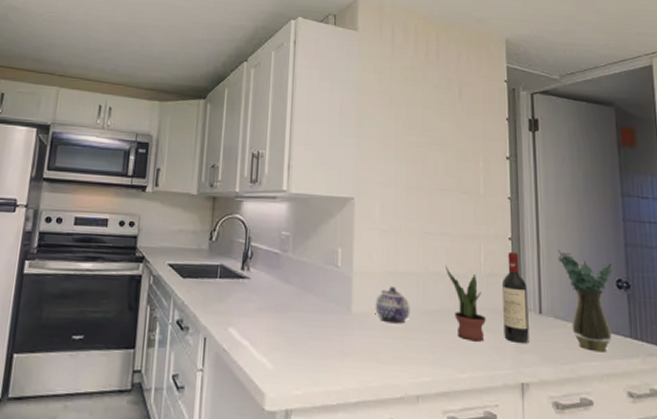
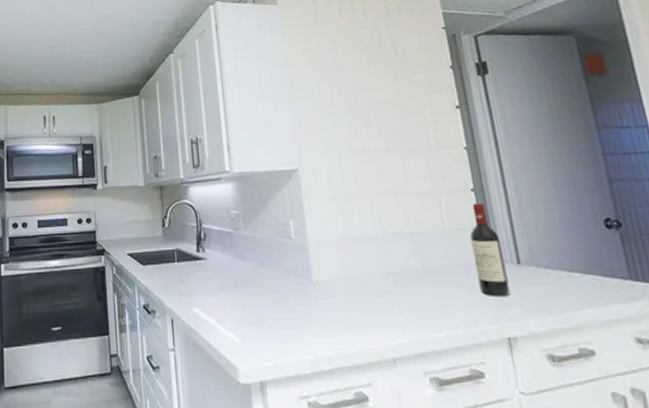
teapot: present [375,286,410,324] -> none [335,252,375,289]
potted plant: present [446,265,486,342] -> none [405,225,459,299]
vase: present [558,250,612,352] -> none [529,195,608,298]

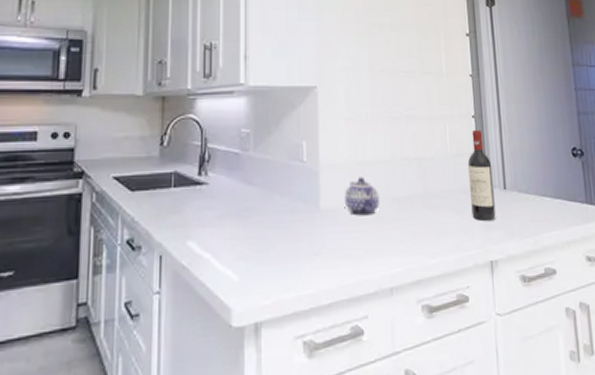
teapot: none [335,252,375,289] -> present [344,177,380,216]

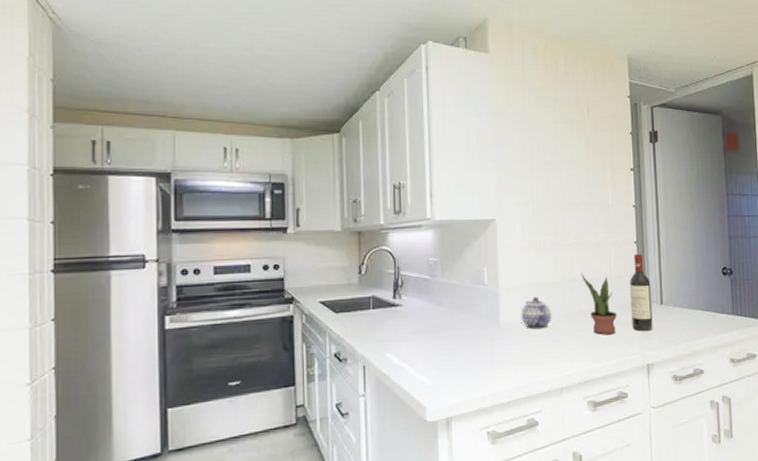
potted plant: none [413,149,454,225] -> present [581,272,617,335]

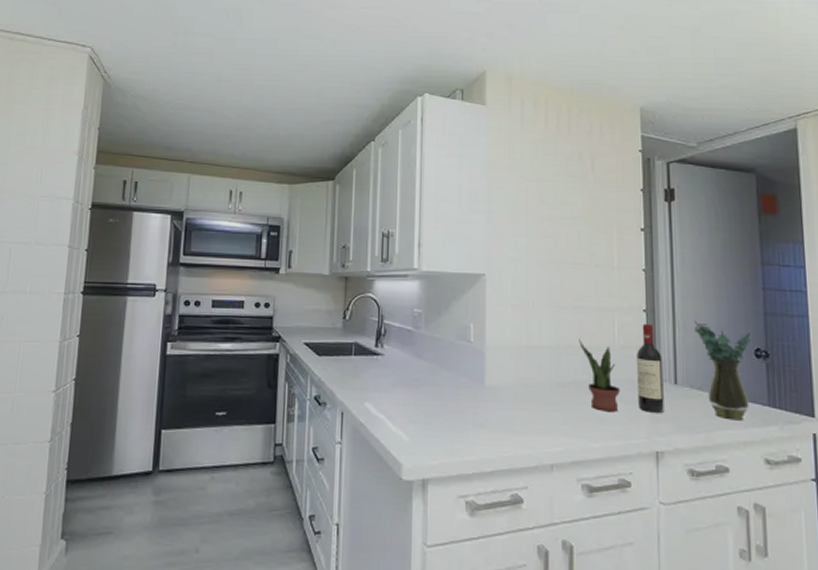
teapot: present [520,296,552,330] -> none [508,360,544,396]
vase: none [675,247,719,330] -> present [694,320,750,421]

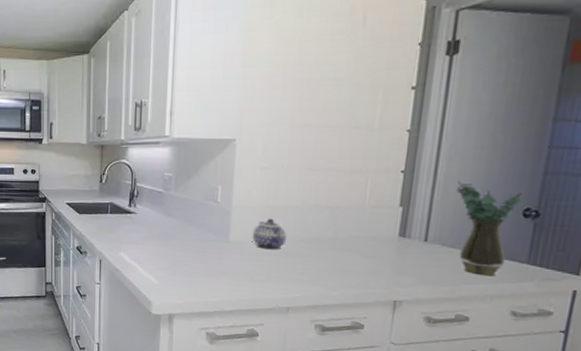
teapot: none [508,360,544,396] -> present [252,218,287,250]
potted plant: present [579,338,620,412] -> none [327,198,365,265]
wine bottle: present [635,324,664,414] -> none [382,185,416,268]

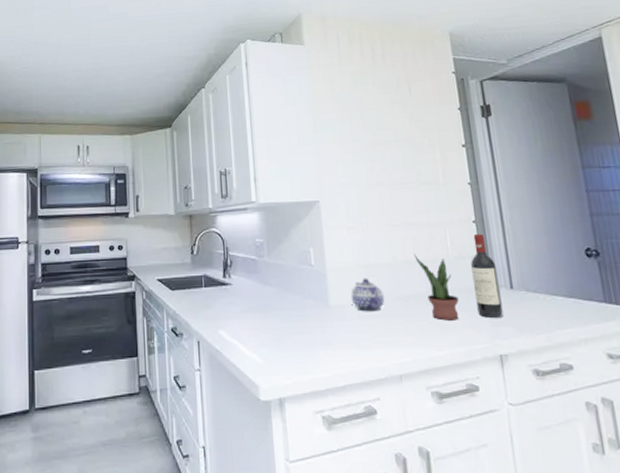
potted plant: none [327,198,365,265] -> present [414,253,459,321]
wine bottle: none [382,185,416,268] -> present [470,234,503,319]
vase: present [456,181,522,276] -> none [523,227,586,319]

